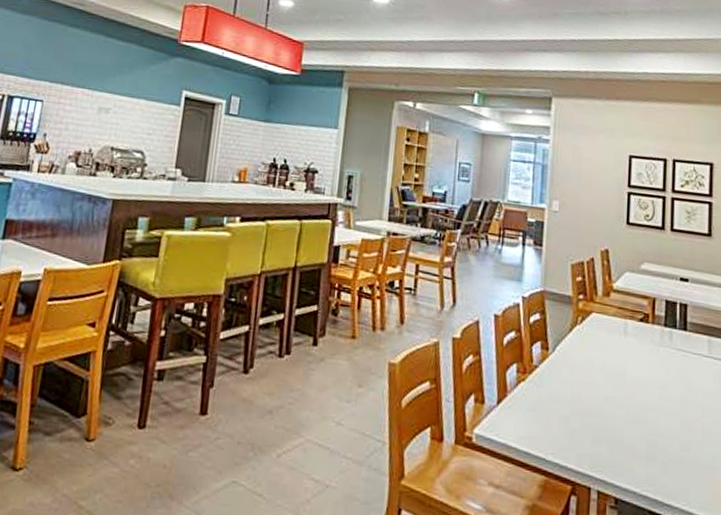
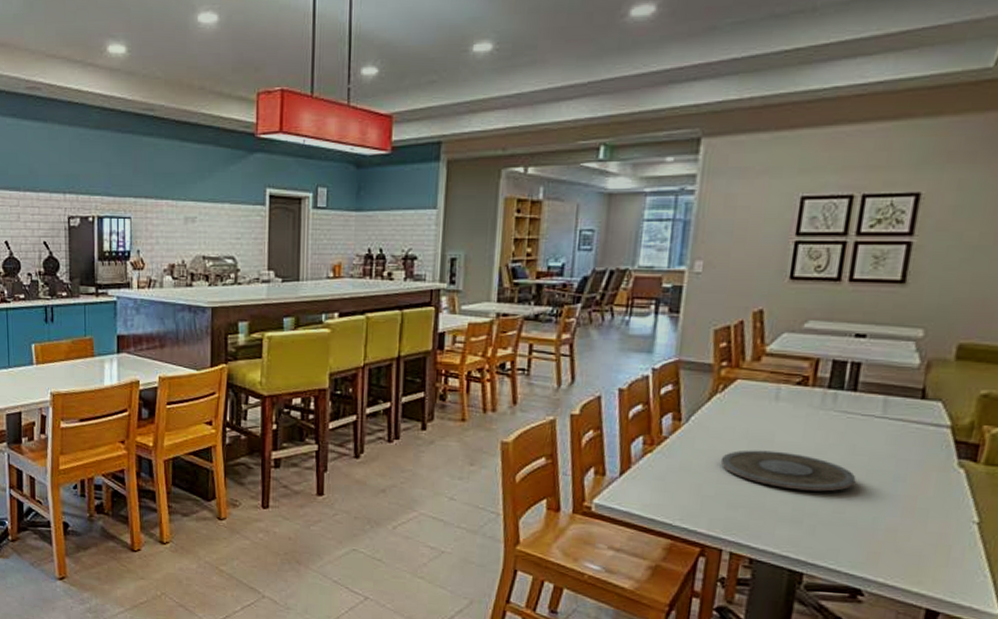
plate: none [583,382,695,428] -> present [720,450,856,492]

